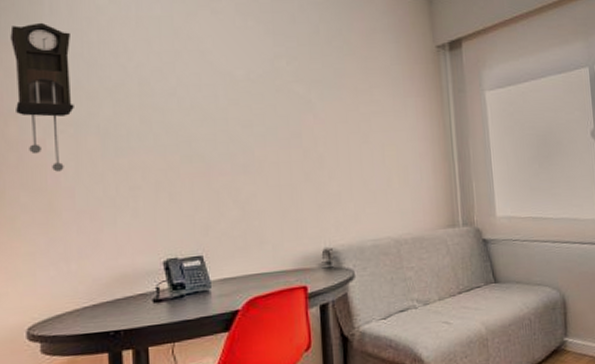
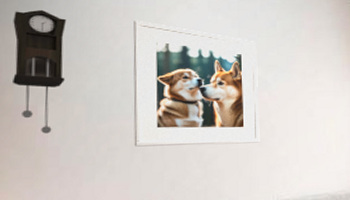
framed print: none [148,30,306,185] -> present [133,20,260,147]

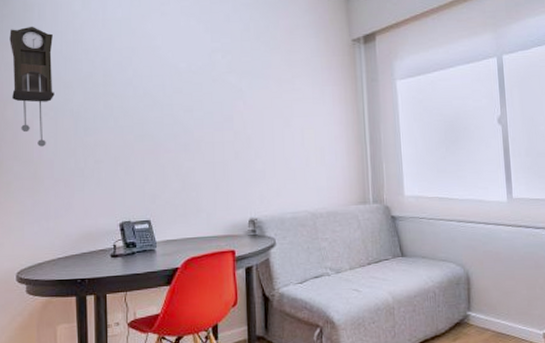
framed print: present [133,20,260,147] -> none [112,30,236,160]

